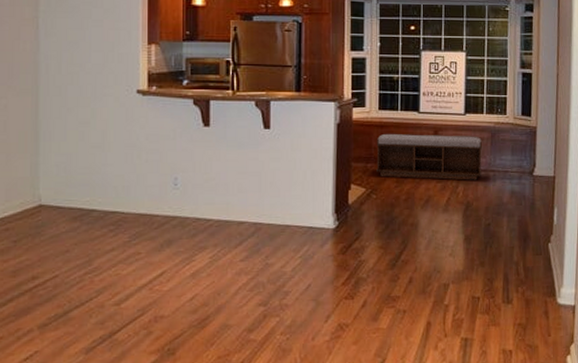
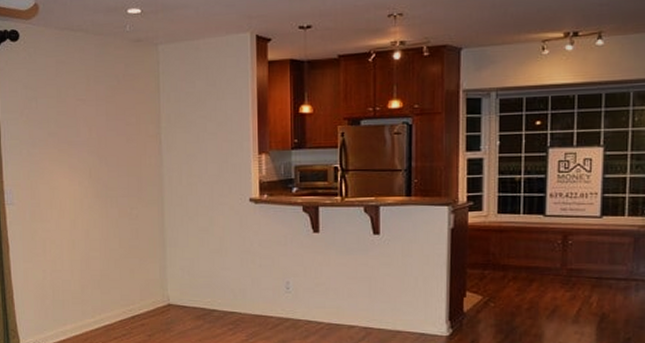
bench: present [376,133,482,180] -> none [495,238,622,290]

